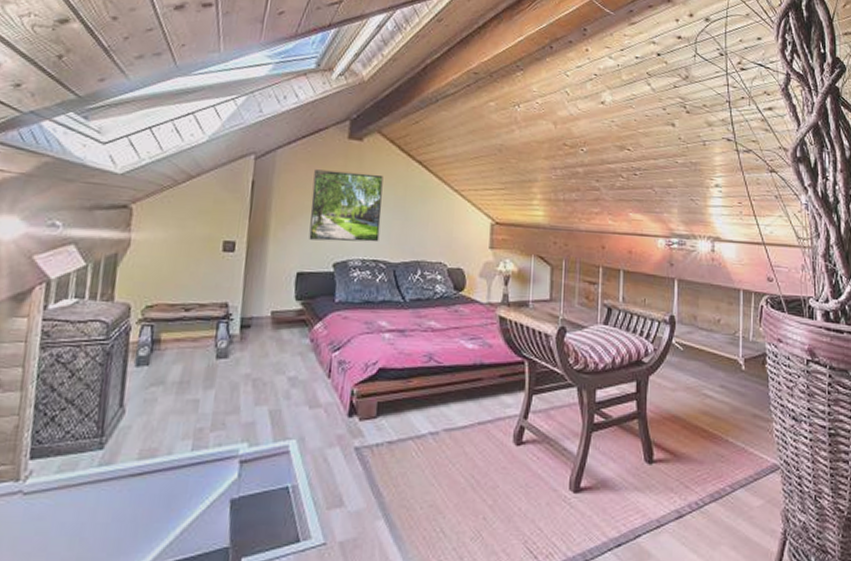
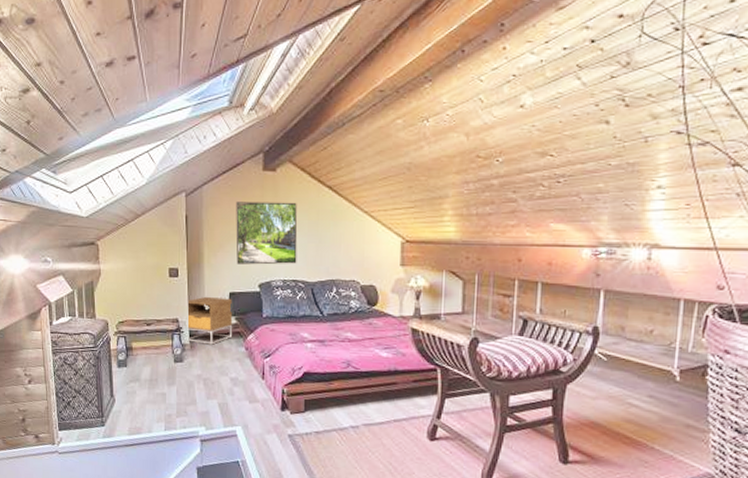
nightstand: none [237,276,299,336] -> present [187,296,233,345]

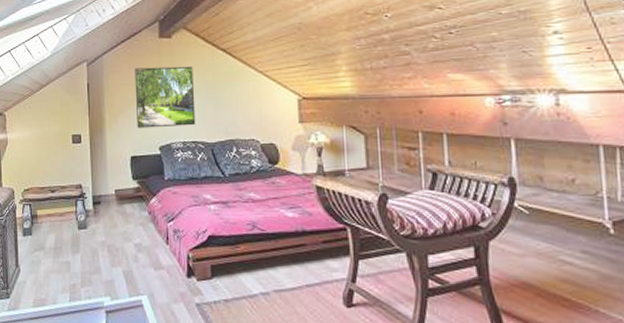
nightstand: present [187,296,233,345] -> none [90,161,135,210]

